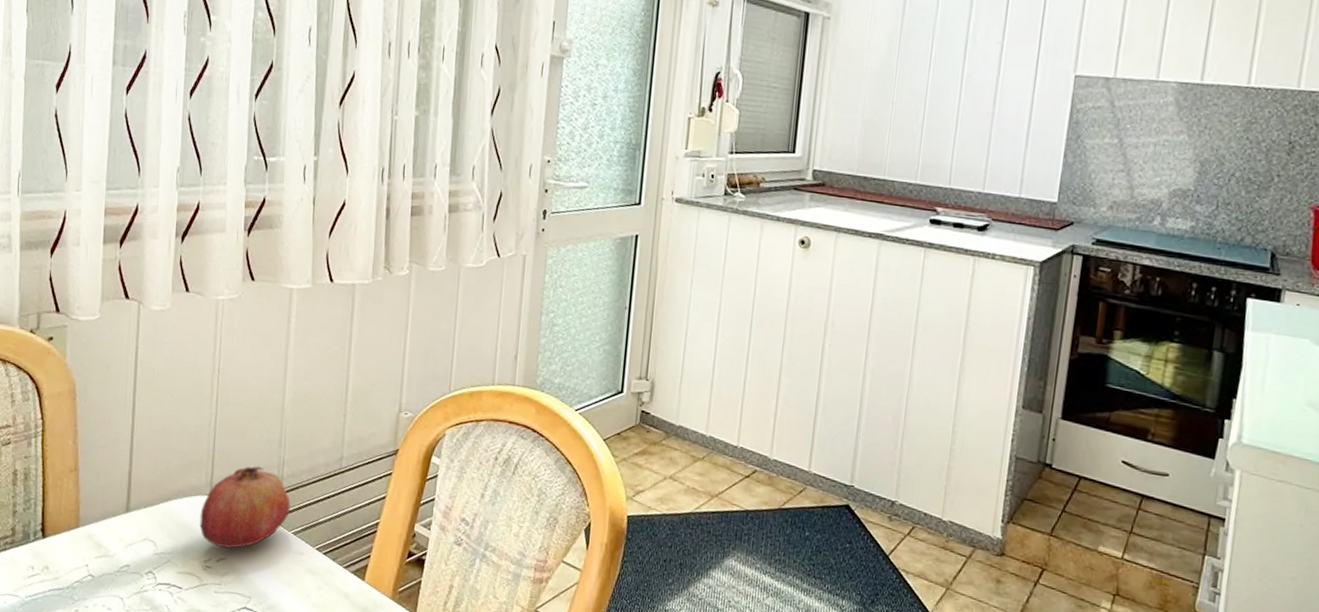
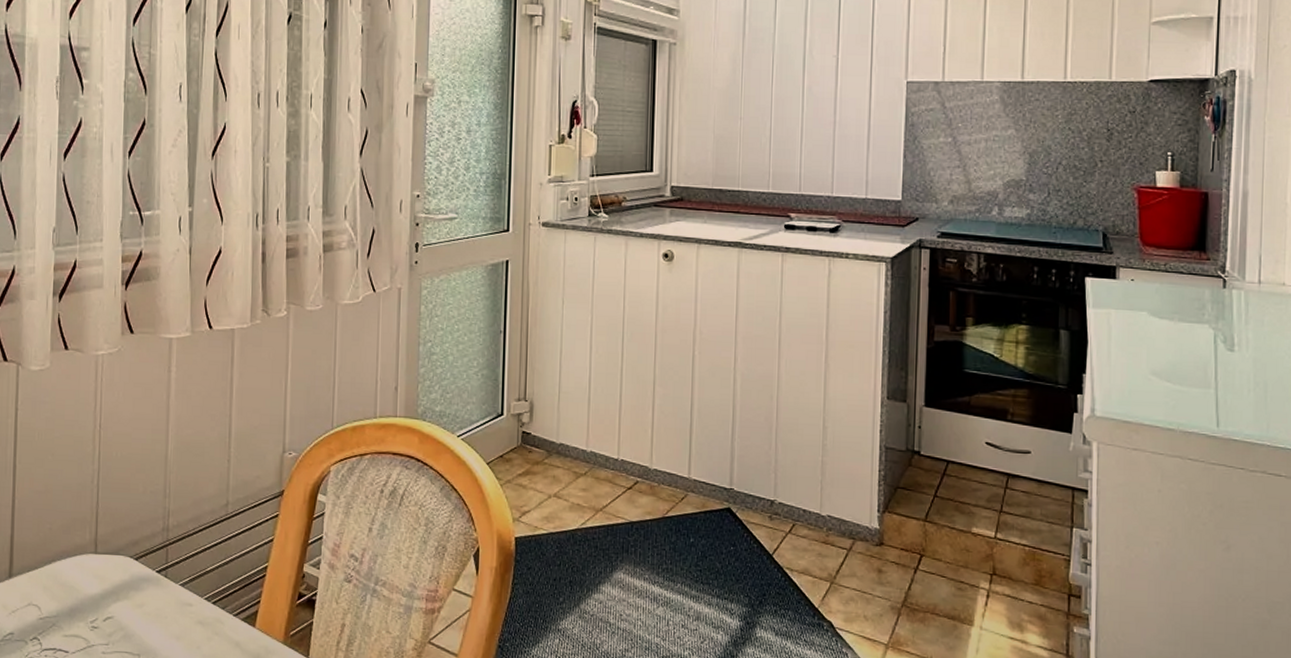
fruit: present [199,466,291,549] -> none [85,519,177,607]

